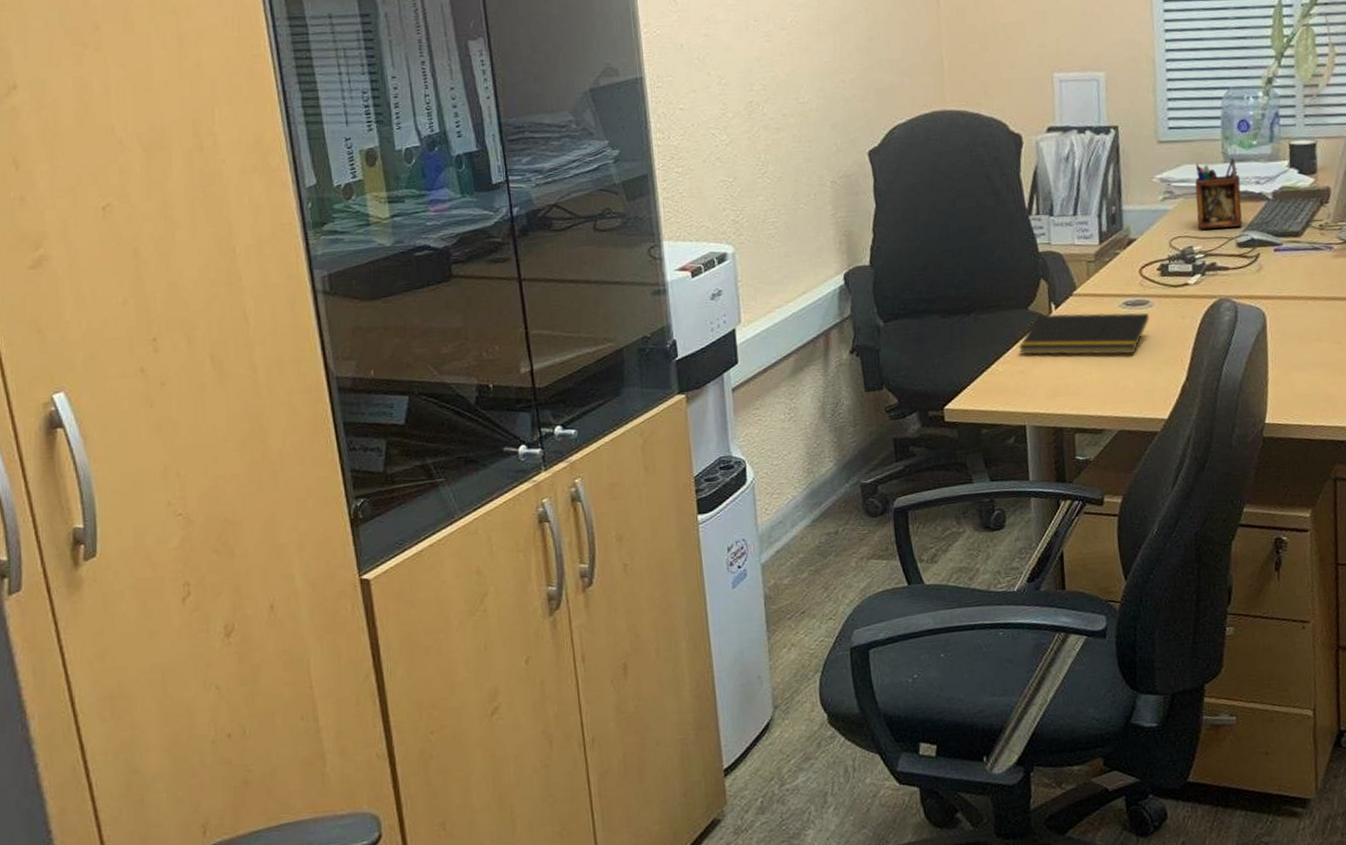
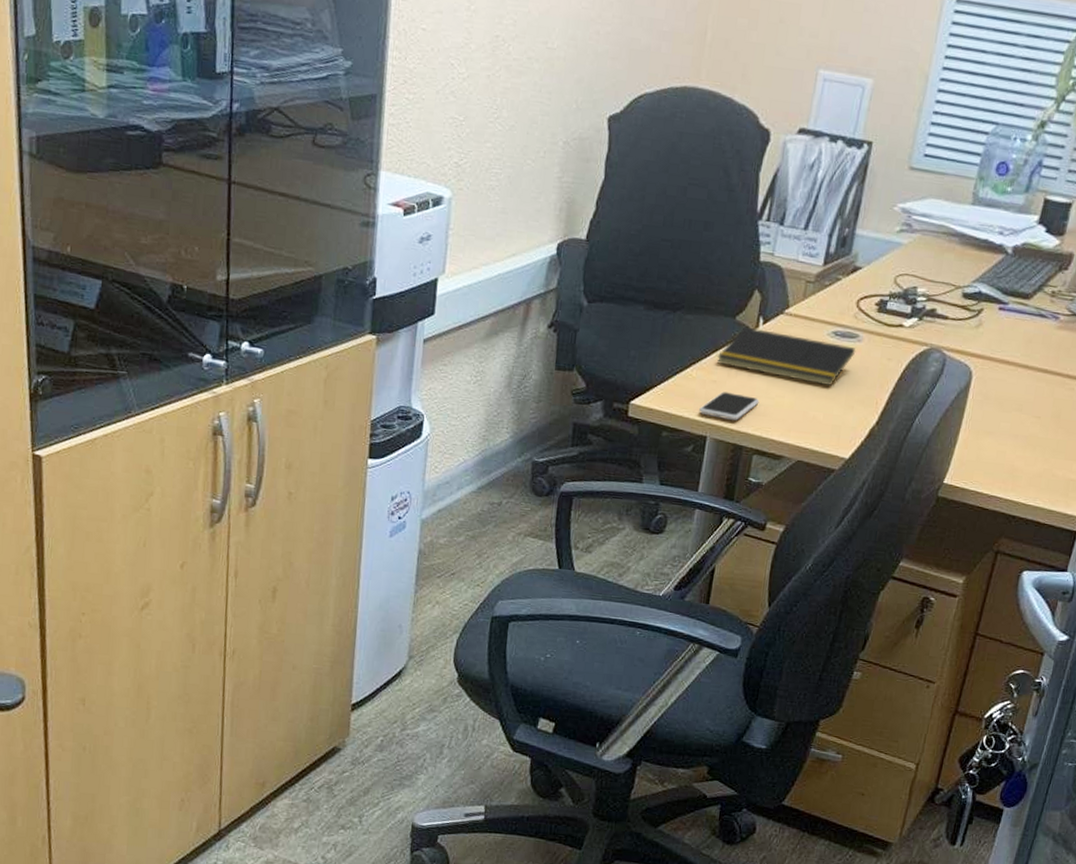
smartphone: none [1012,378,1069,406] -> present [699,392,760,420]
desk organizer: present [1195,157,1243,230] -> none [927,199,985,276]

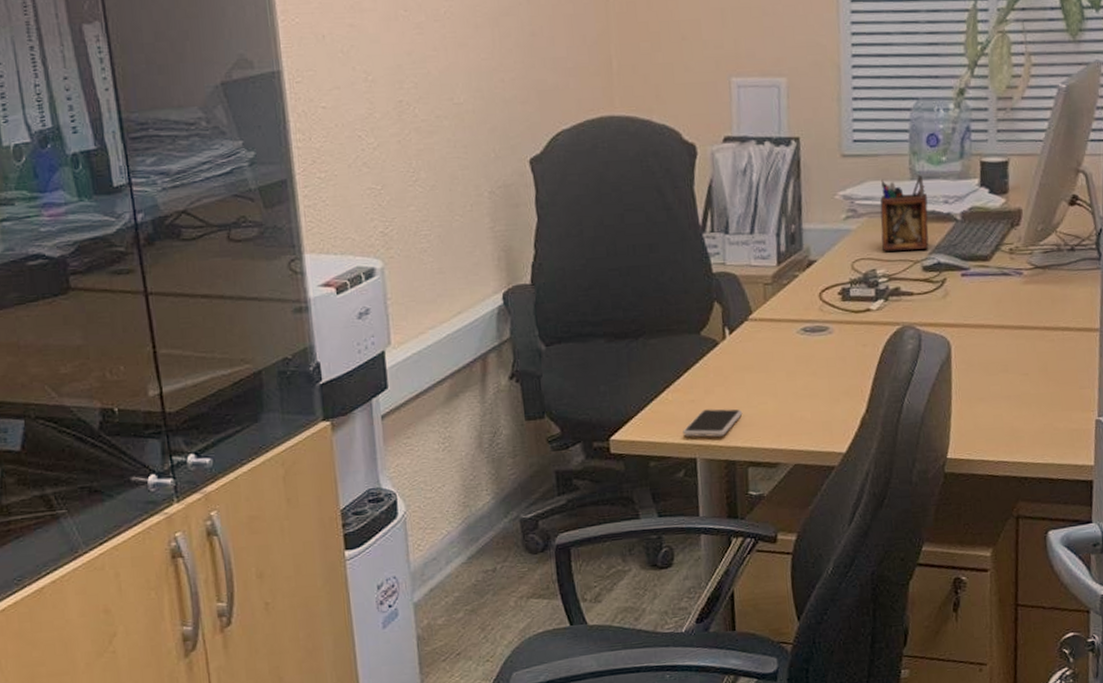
notepad: present [717,326,856,387] -> none [689,339,830,384]
desk organizer: none [927,199,985,276] -> present [880,174,929,252]

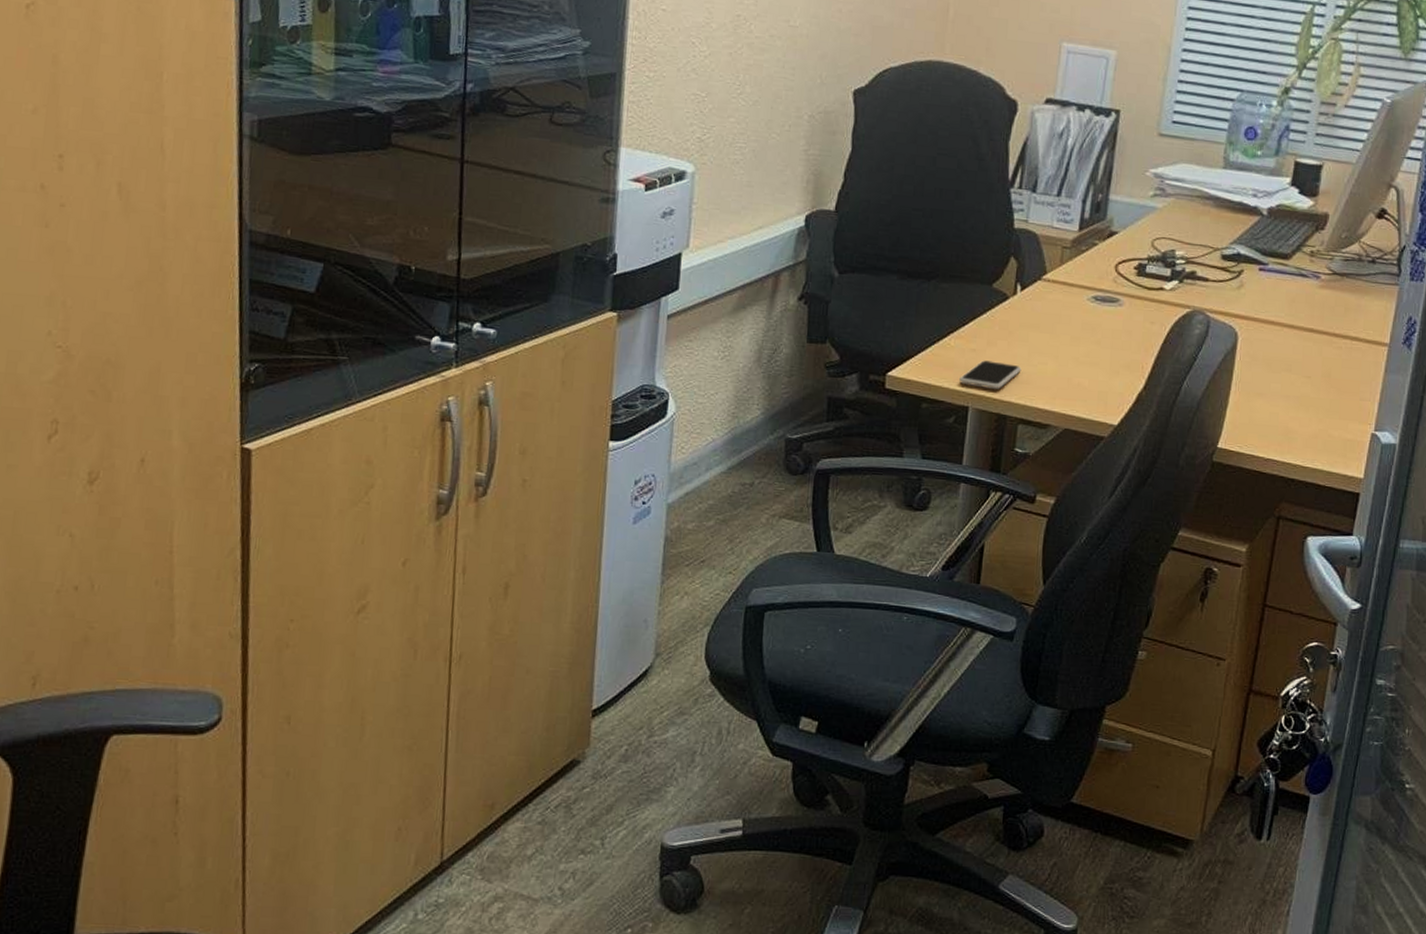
desk organizer: present [880,174,929,252] -> none [1184,163,1237,238]

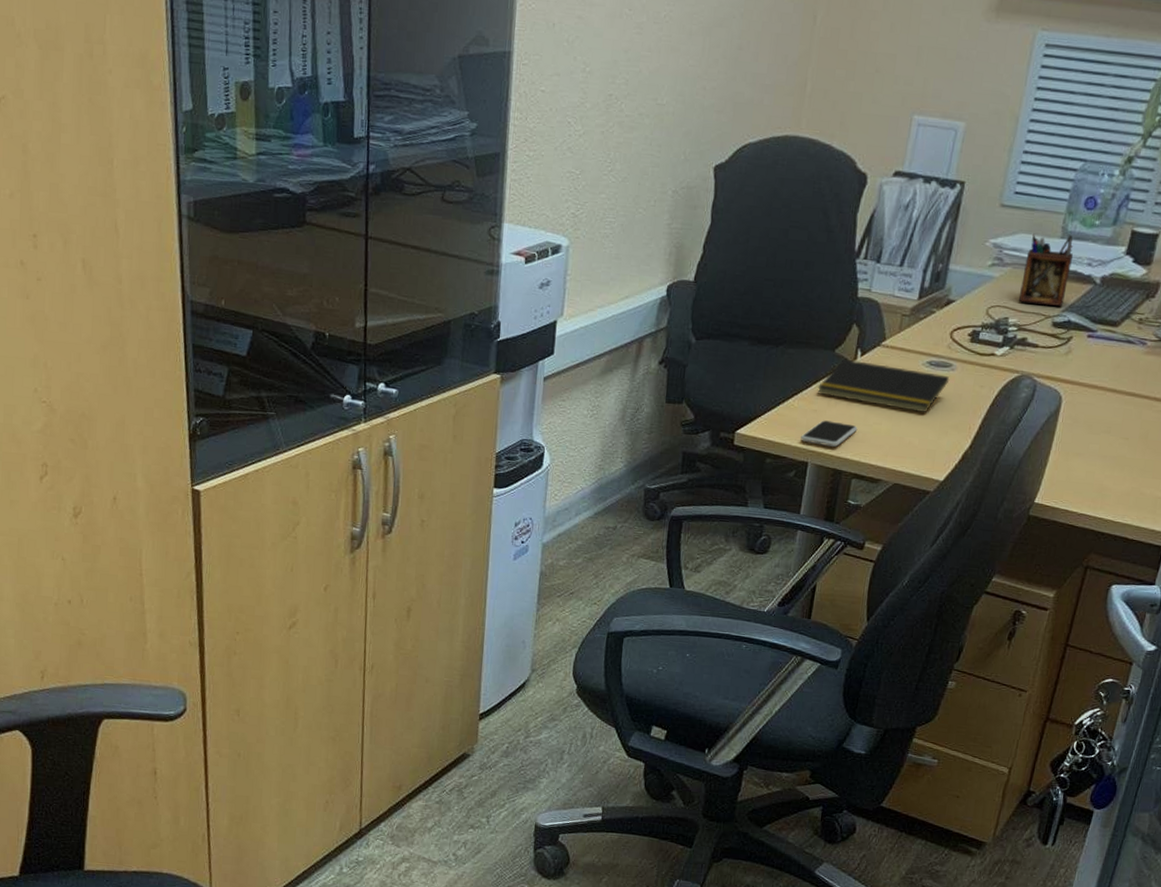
notepad: none [975,293,1118,352] -> present [817,358,950,413]
desk organizer: none [1184,163,1237,238] -> present [1018,233,1074,306]

